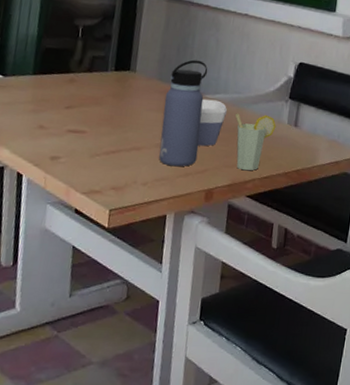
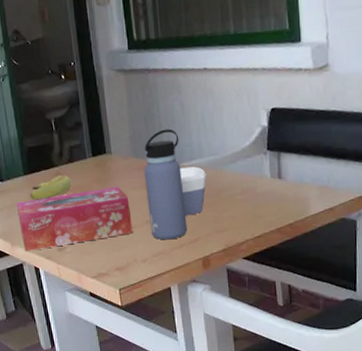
tissue box: none [11,101,143,155] -> present [16,187,133,251]
banana: none [34,82,86,104] -> present [30,175,72,200]
cup: present [234,113,276,171] -> none [215,172,259,233]

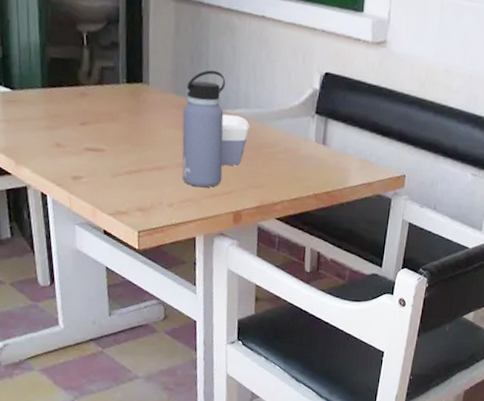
tissue box: present [16,187,133,251] -> none [27,117,162,175]
banana: present [30,175,72,200] -> none [46,96,98,120]

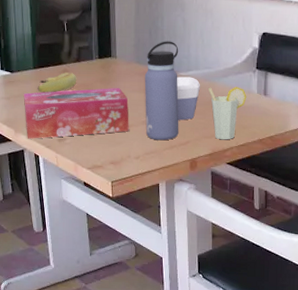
tissue box: none [27,117,162,175] -> present [23,88,129,139]
banana: none [46,96,98,120] -> present [37,72,77,93]
cup: none [258,130,303,192] -> present [207,87,247,140]

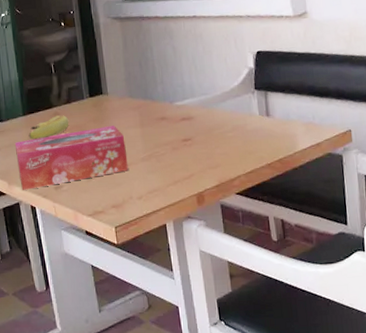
water bottle: present [144,41,179,141] -> none [139,71,182,177]
bowl: present [177,76,201,120] -> none [173,105,199,153]
cup: present [207,87,247,140] -> none [206,110,249,169]

